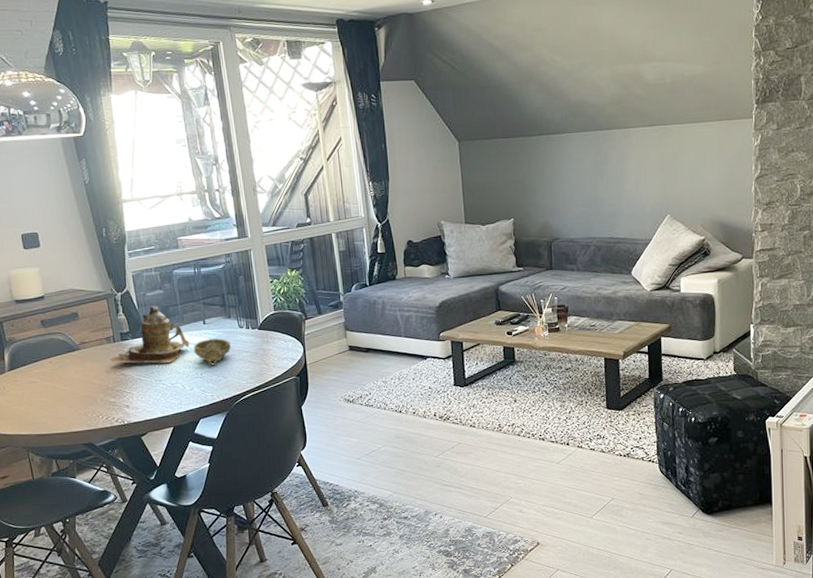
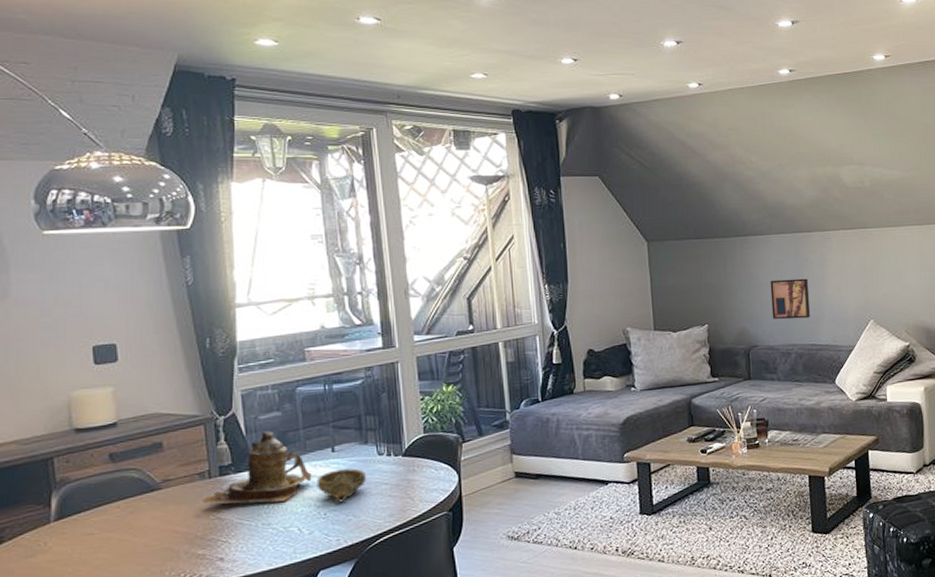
wall art: none [571,174,610,214] -> present [770,278,811,320]

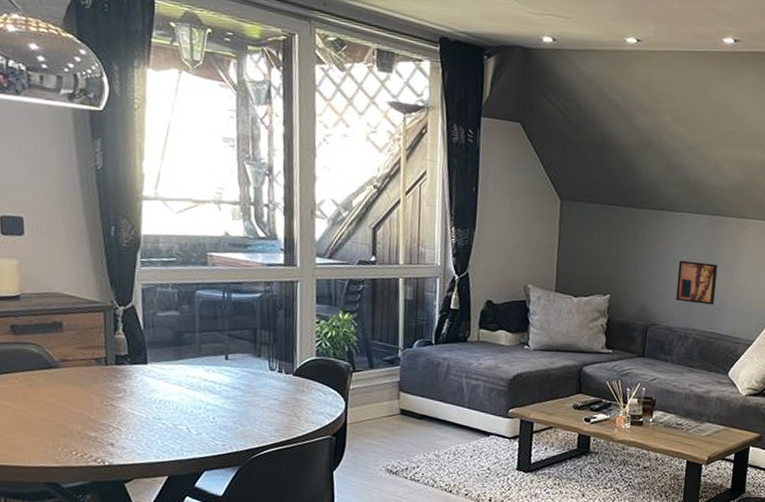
teapot: present [202,431,312,504] -> none [97,328,204,399]
decorative bowl: present [316,468,367,503] -> none [208,377,257,410]

